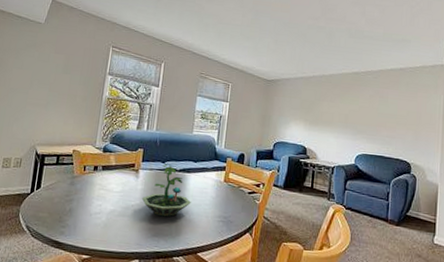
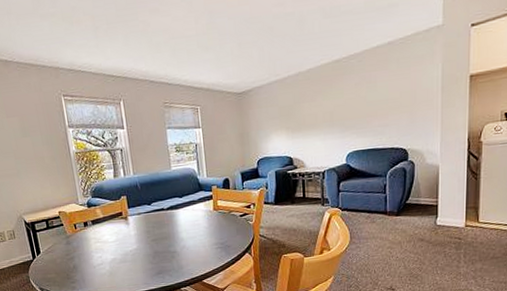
terrarium: present [141,163,191,217] -> none [137,205,186,255]

